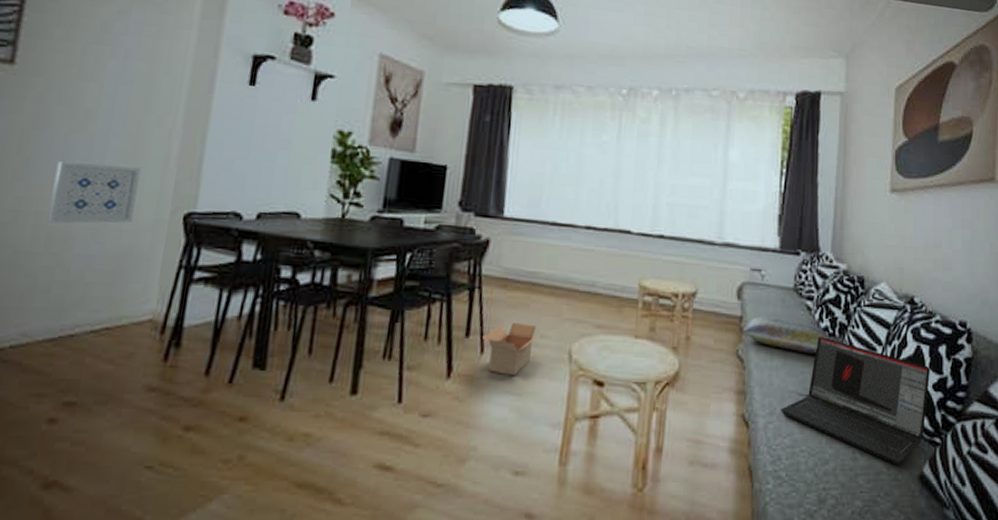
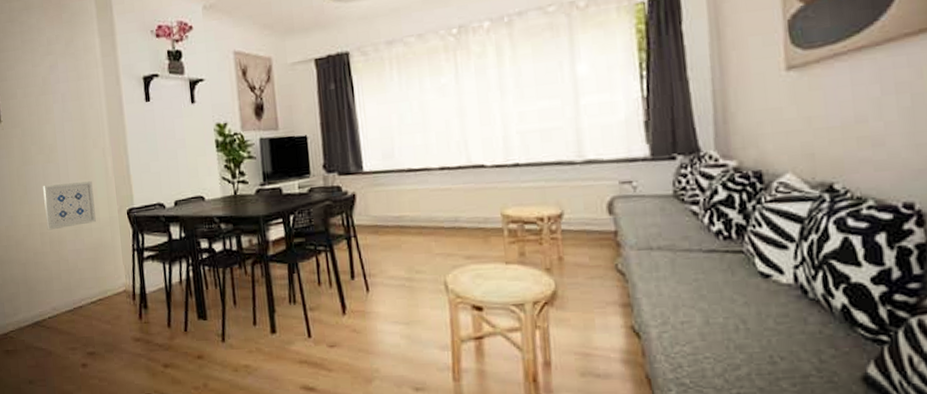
cardboard box: present [482,322,541,377] -> none [365,262,417,309]
cushion: present [742,317,831,354] -> none [618,227,726,260]
laptop: present [781,335,931,464] -> none [675,240,867,366]

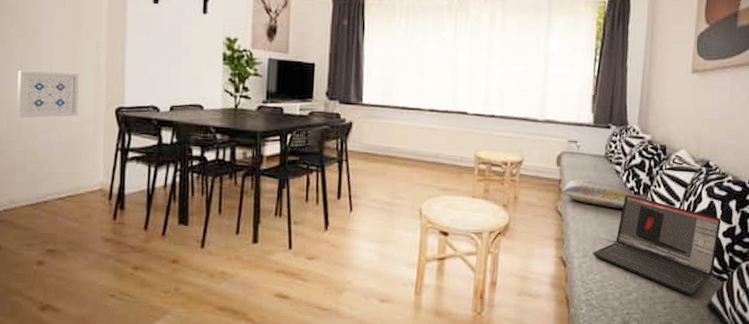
cushion: none [618,227,726,260] -> present [560,179,636,209]
laptop: none [675,240,867,366] -> present [593,194,722,295]

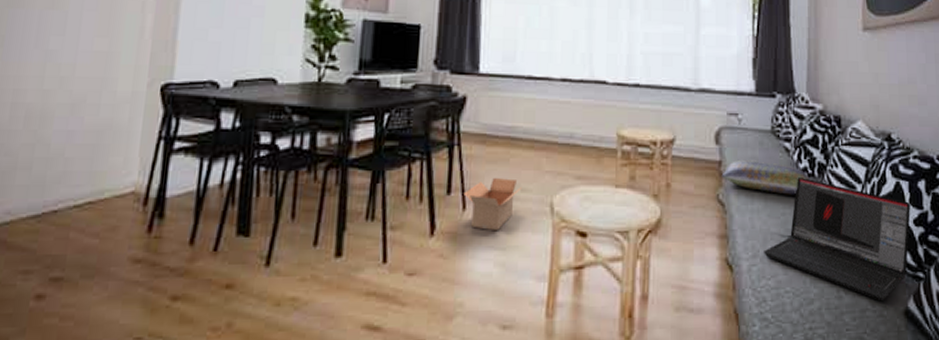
wall art: present [16,71,79,119] -> none [25,39,116,101]
cardboard box: none [351,186,397,229] -> present [464,177,522,232]

